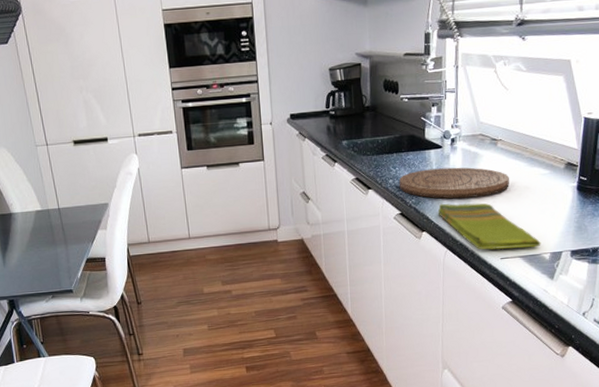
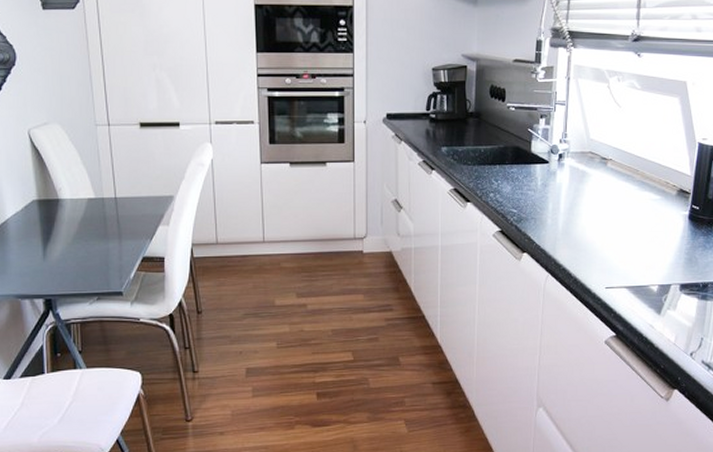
cutting board: present [399,167,510,199] -> none [501,185,619,219]
dish towel: present [437,203,541,250] -> none [540,223,649,278]

